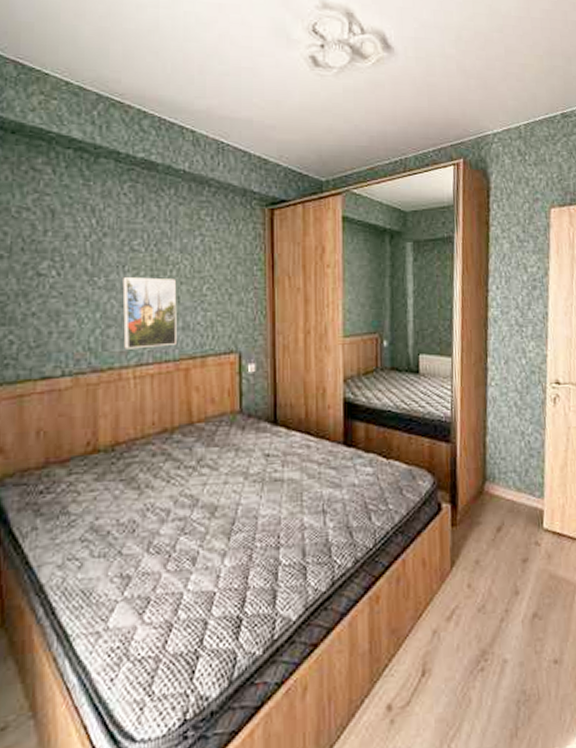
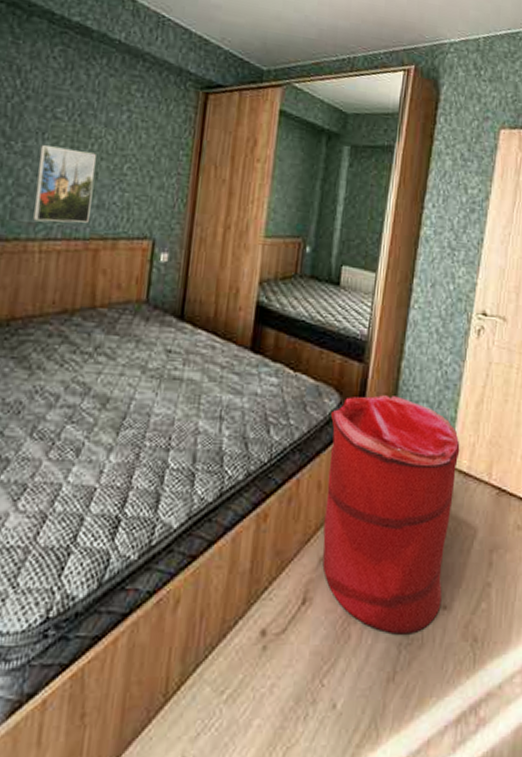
laundry hamper: none [426,470,552,693] -> present [322,395,460,635]

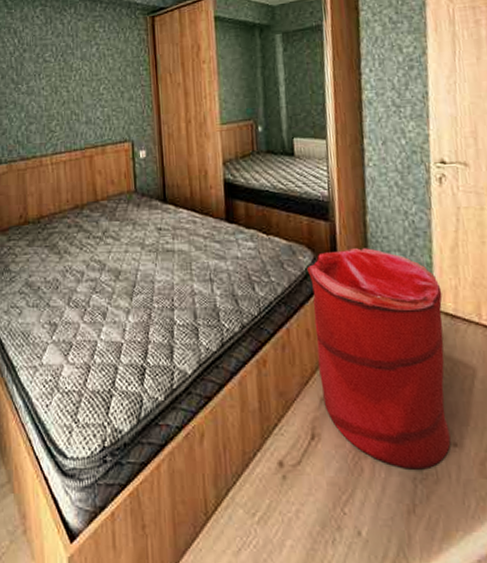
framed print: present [33,145,96,223] -> none [39,82,82,141]

